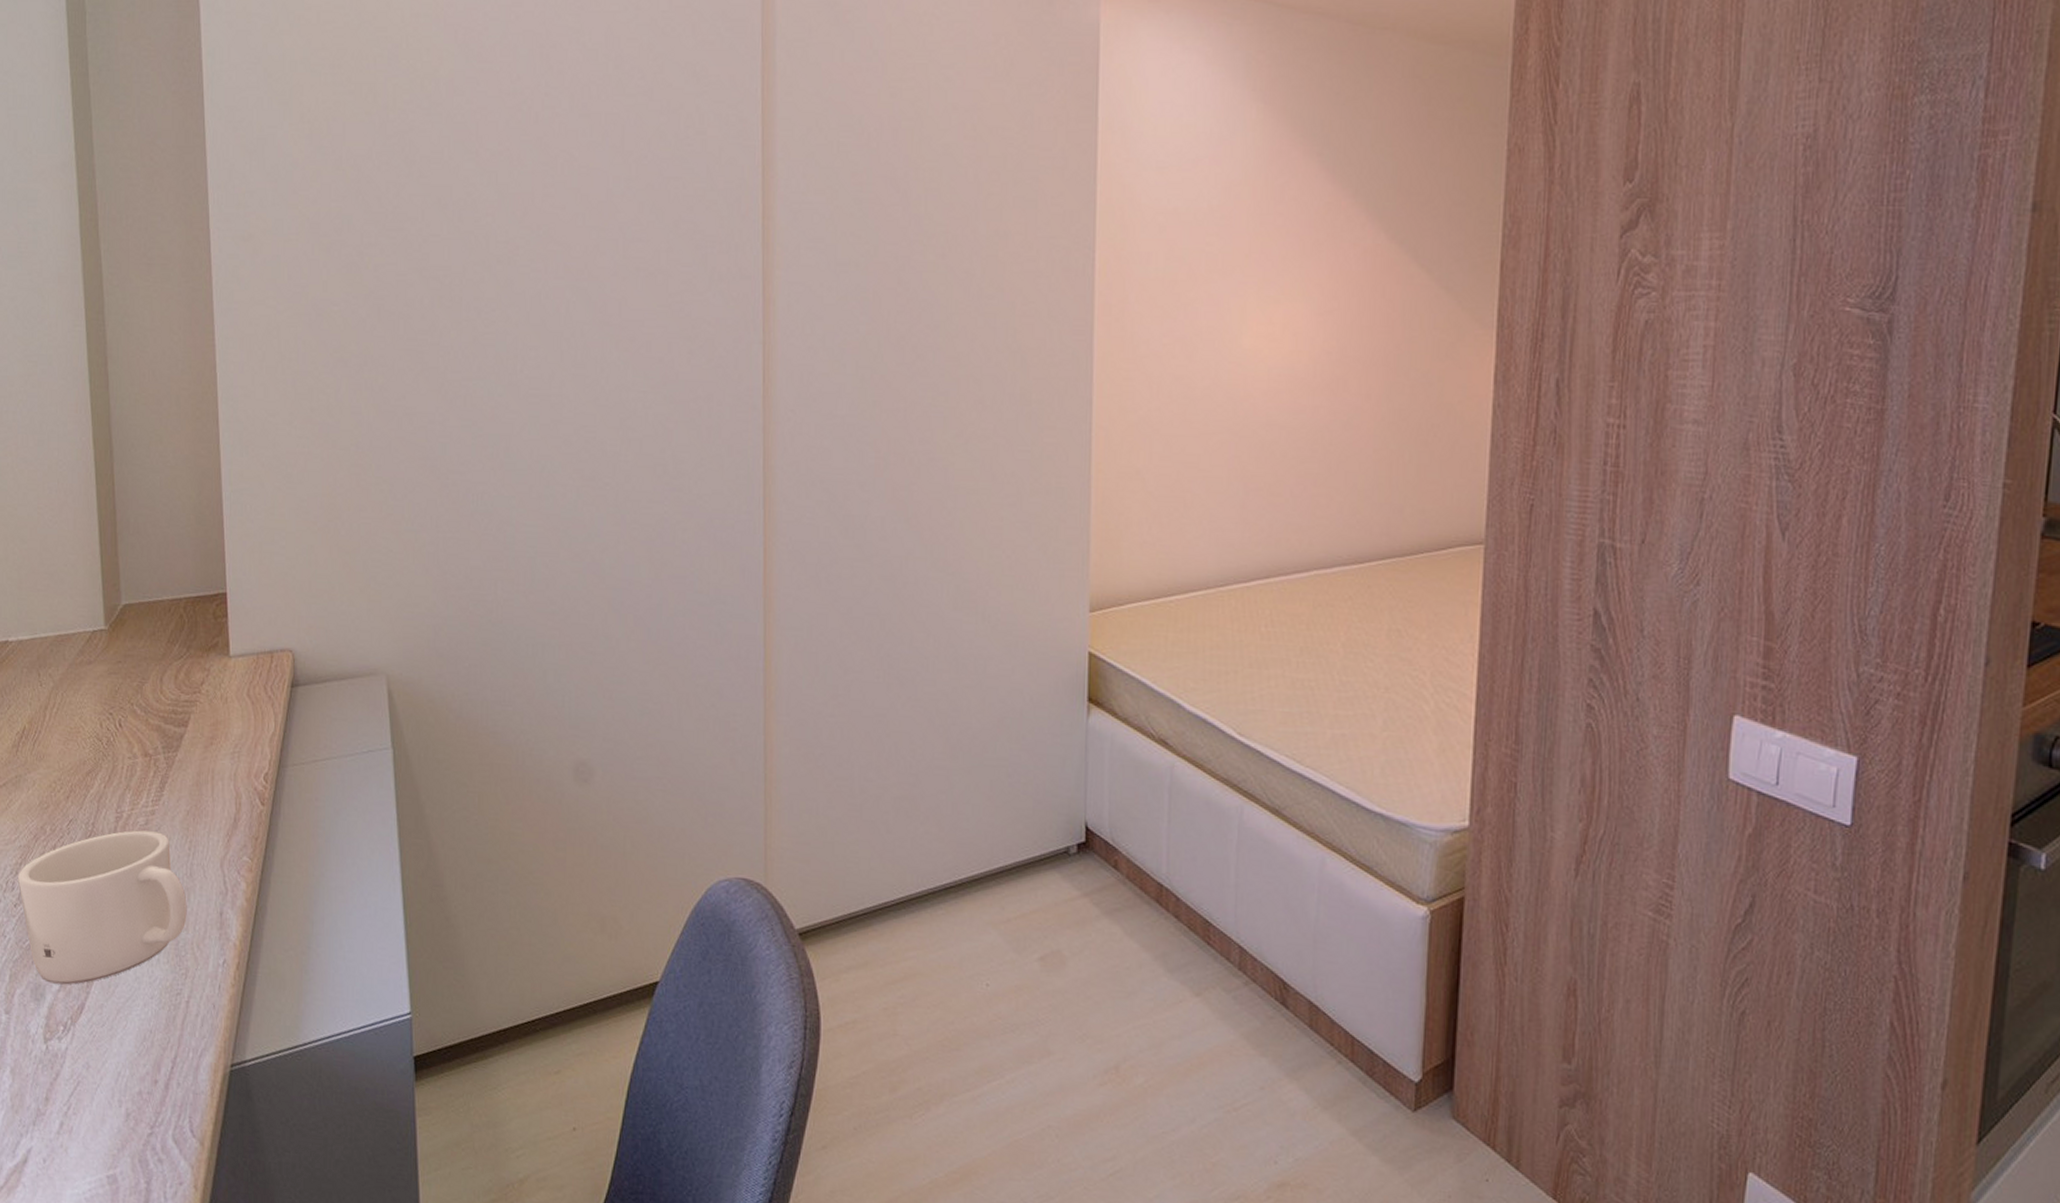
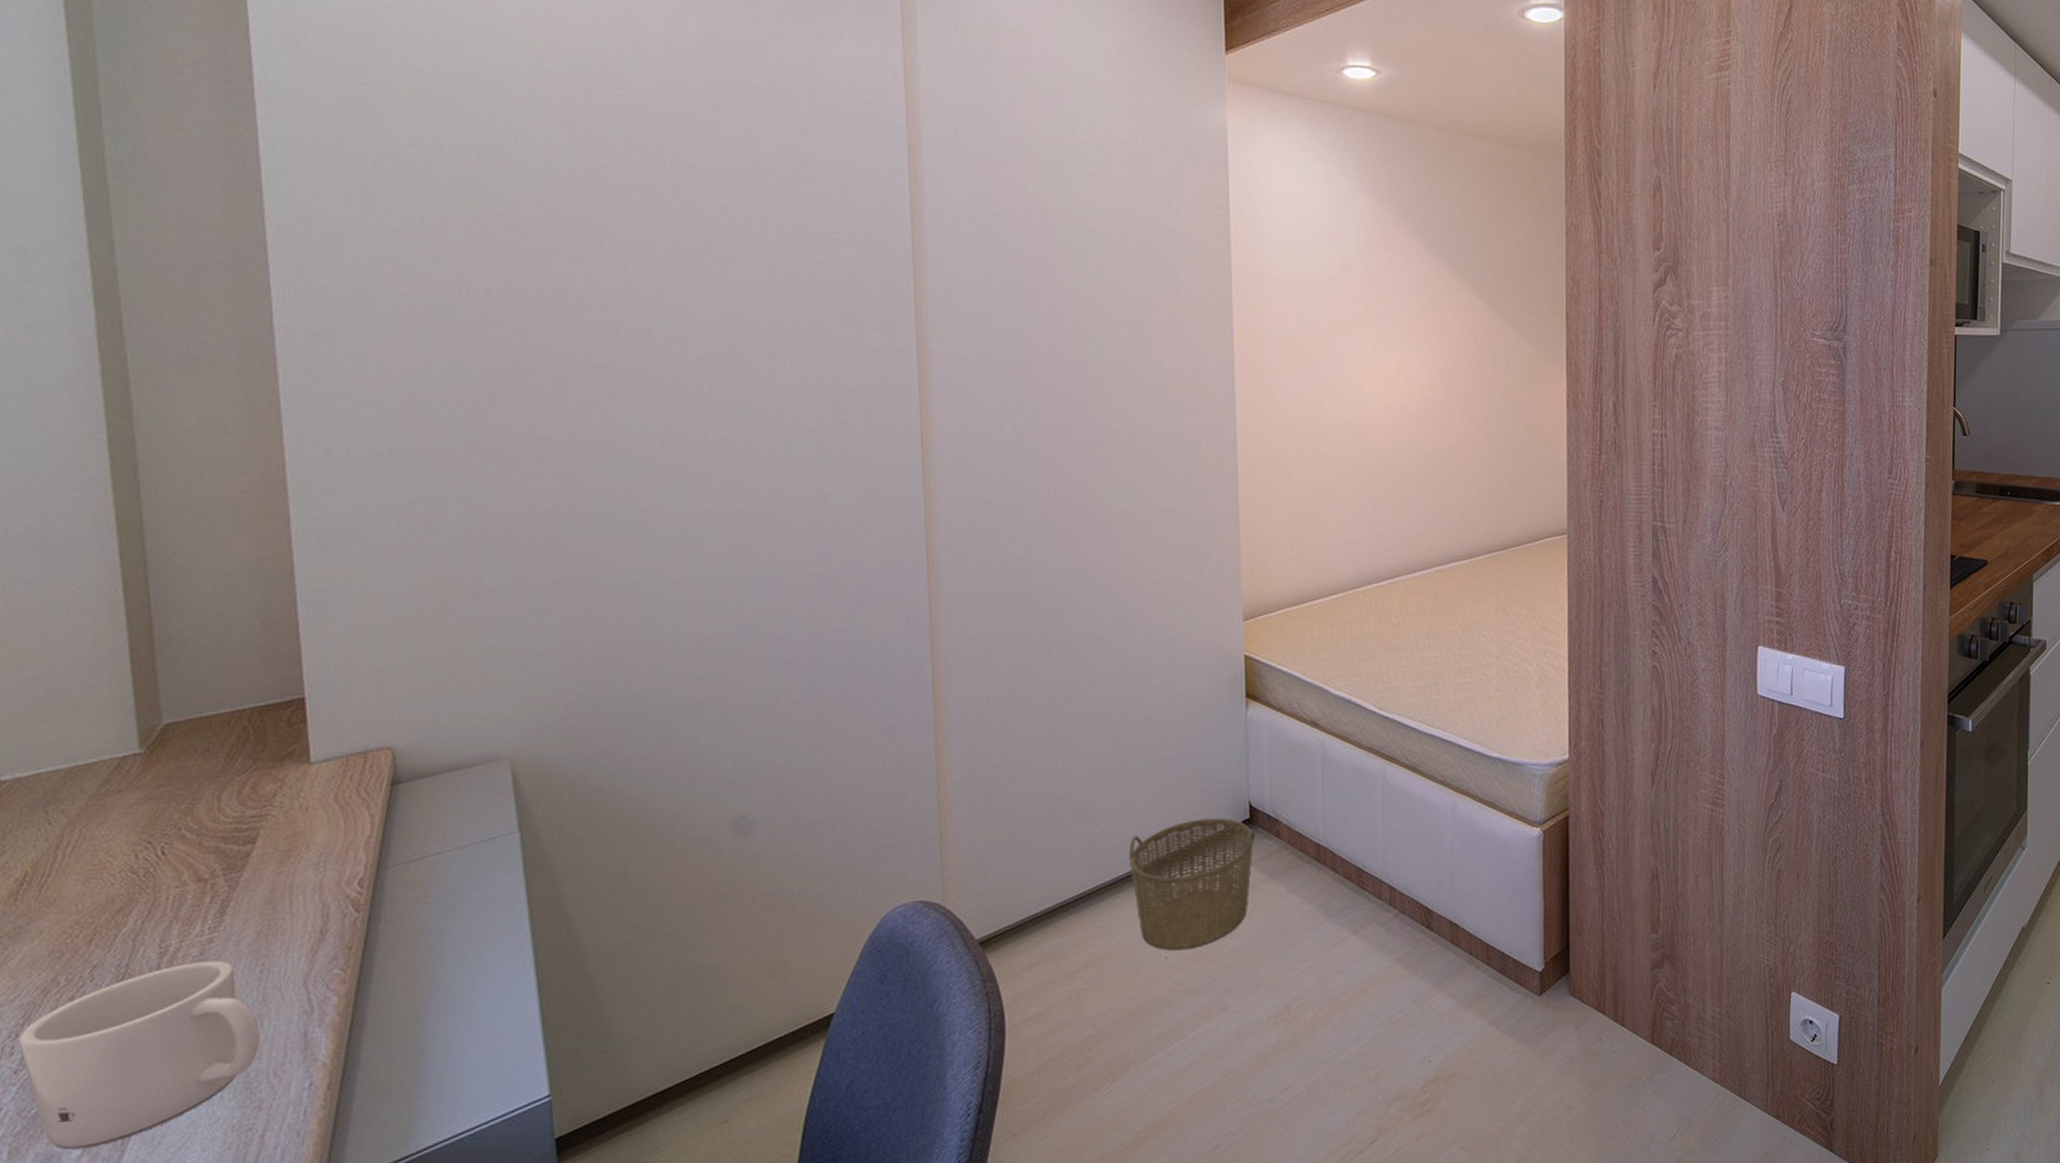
basket: none [953,834,1091,980] -> present [1128,817,1256,951]

